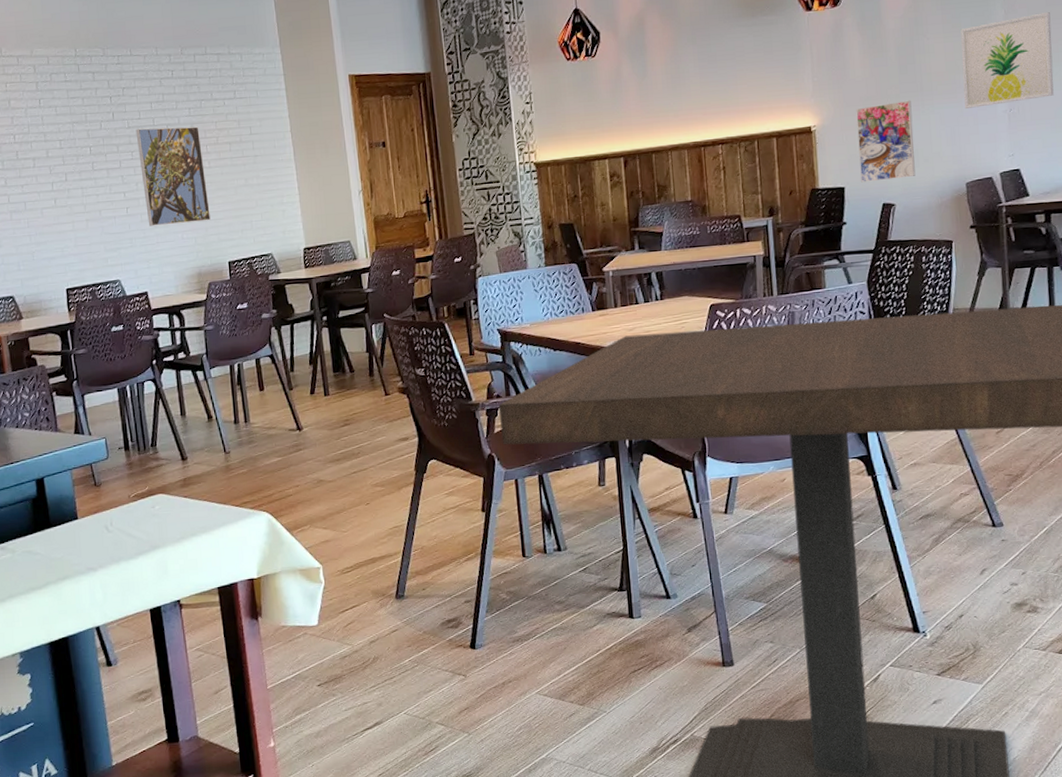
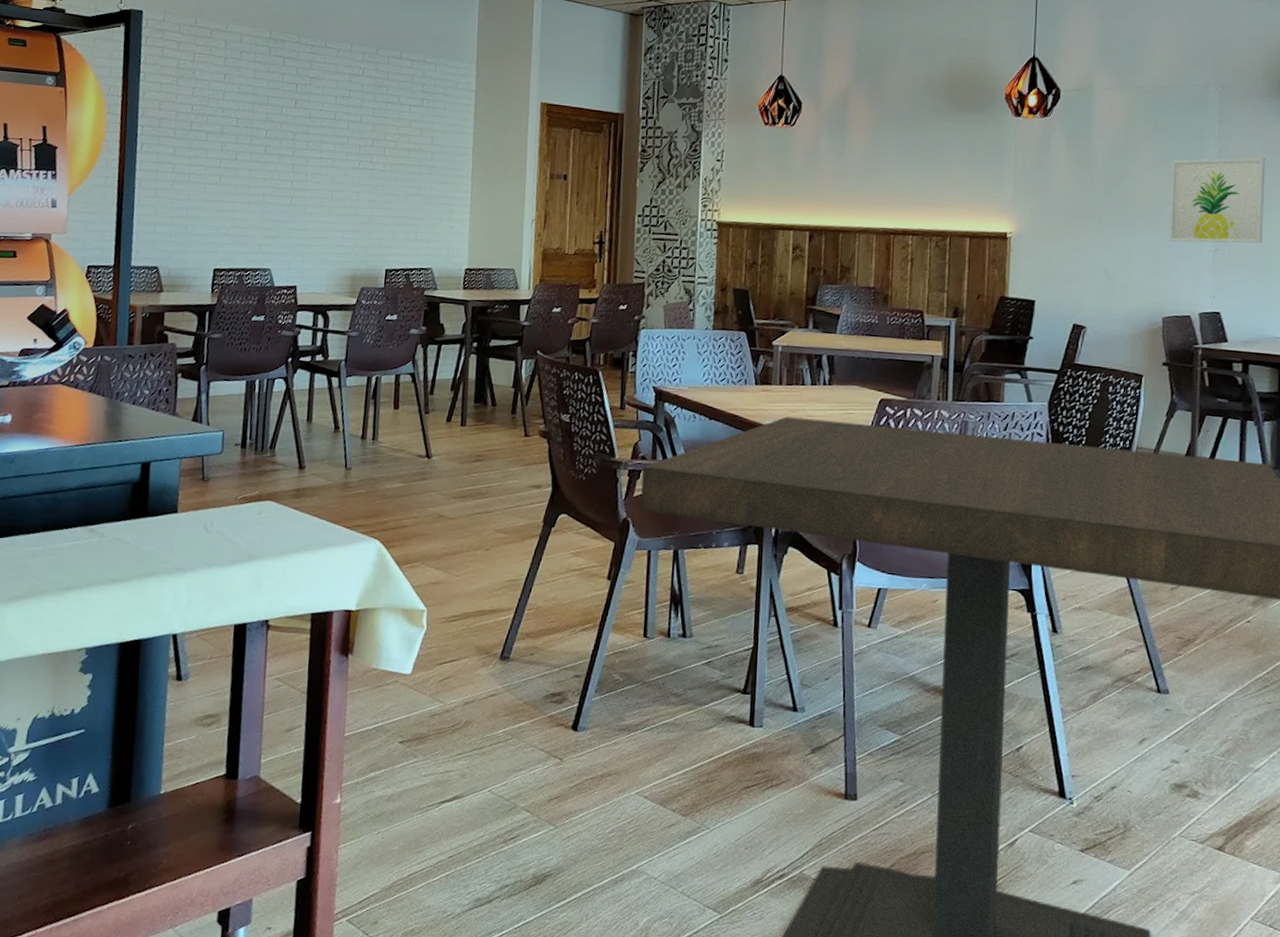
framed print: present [135,126,210,226] -> none [310,120,380,224]
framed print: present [856,100,916,183] -> none [1052,222,1113,302]

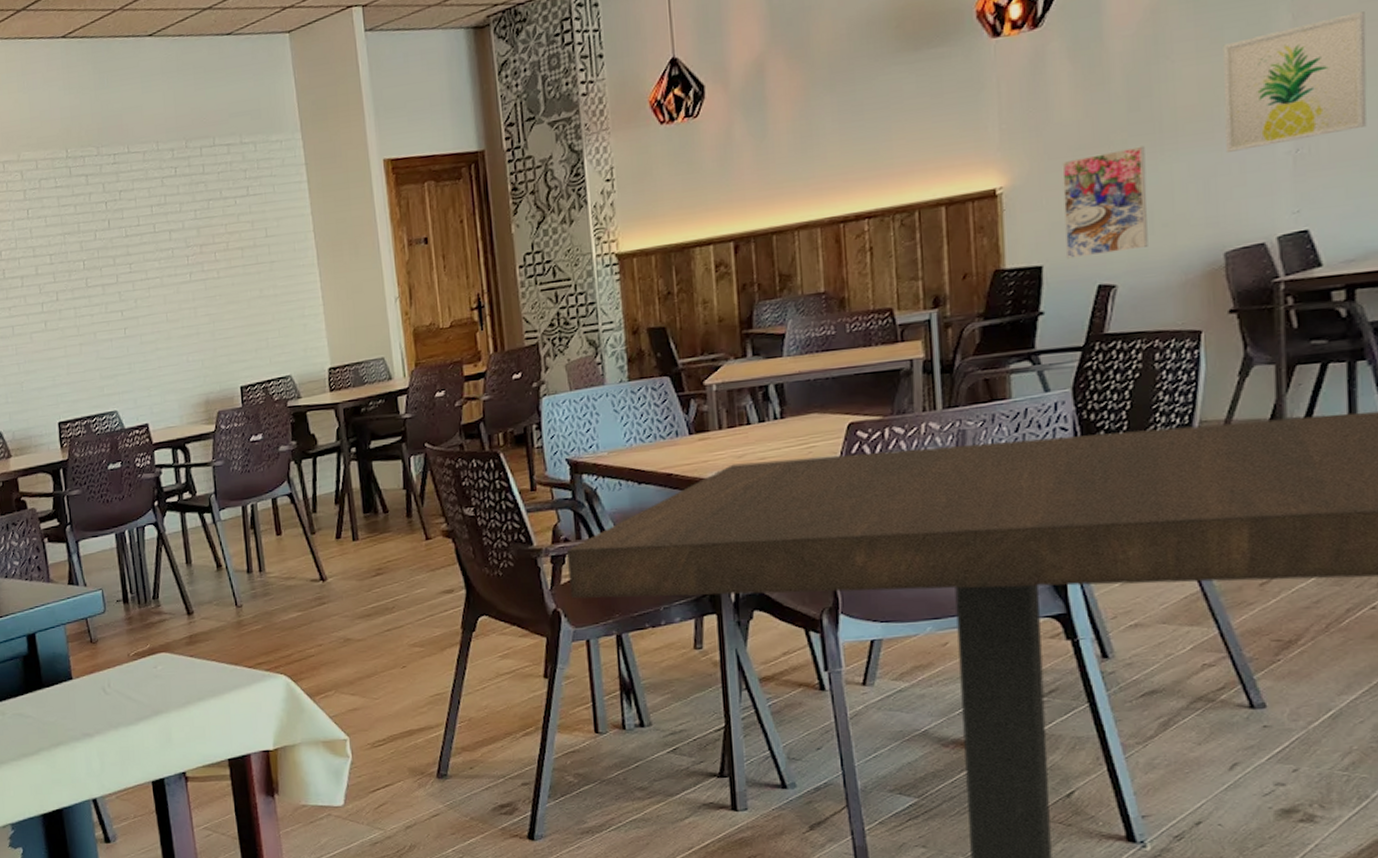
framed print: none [1052,222,1113,302] -> present [1062,145,1148,259]

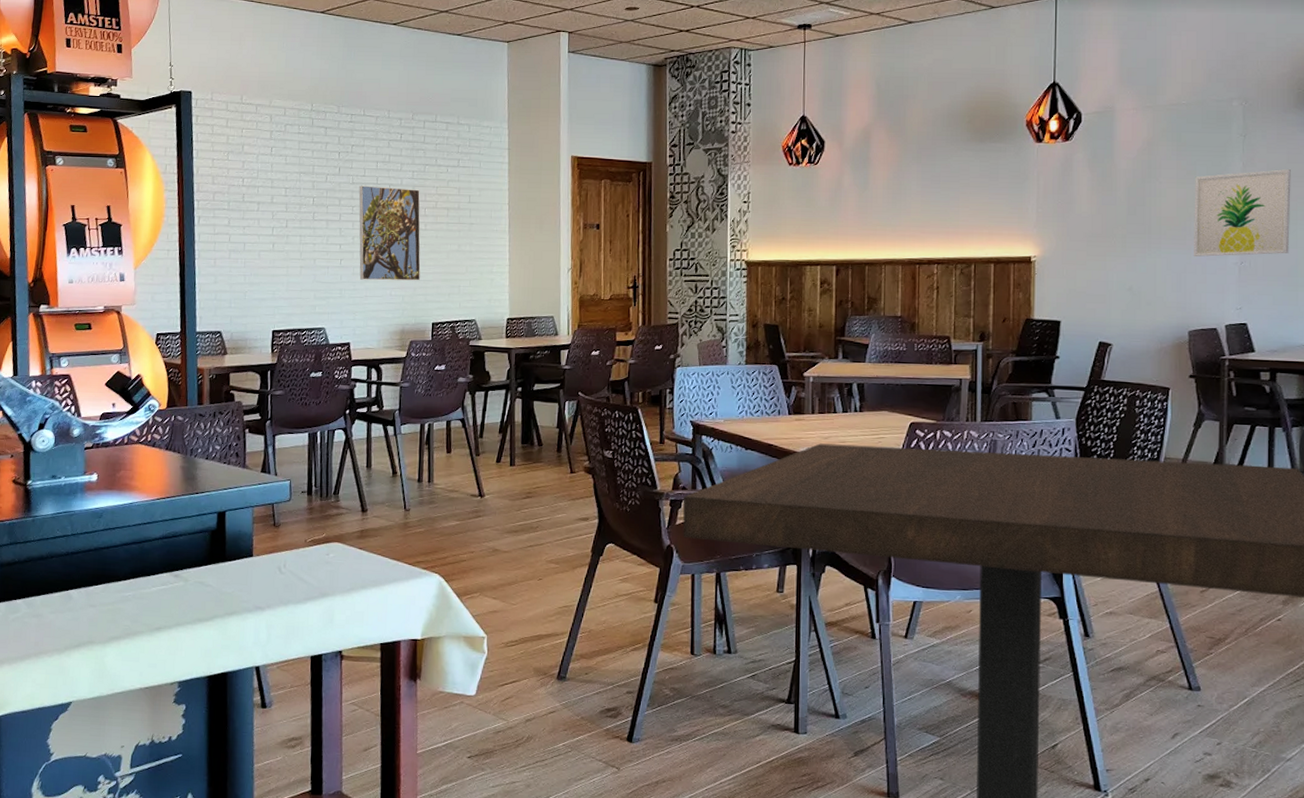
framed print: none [134,231,220,349] -> present [359,185,421,281]
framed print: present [1062,145,1148,259] -> none [1077,241,1137,319]

